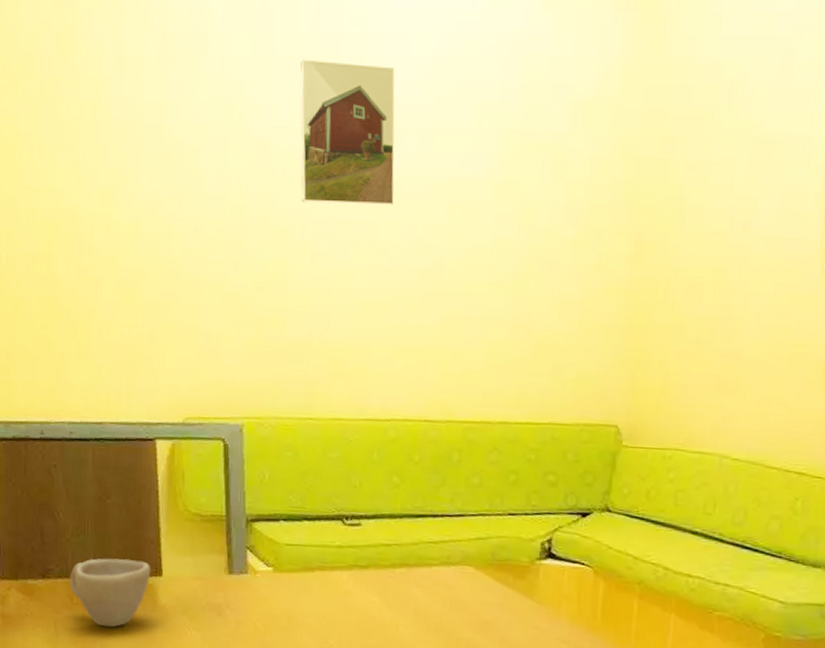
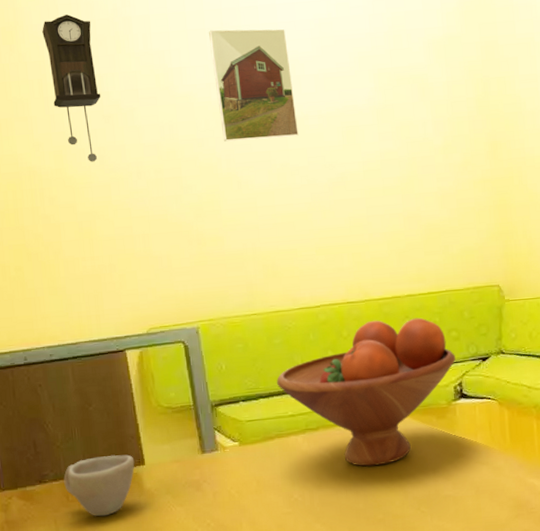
pendulum clock: none [103,22,163,209] -> present [42,14,101,162]
fruit bowl: none [327,446,549,623] -> present [277,317,456,467]

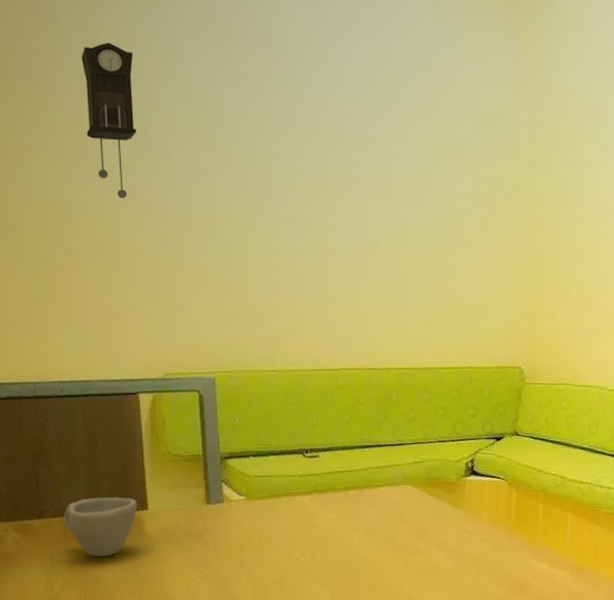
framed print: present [208,29,299,142] -> none [254,77,336,195]
fruit bowl: present [277,317,456,467] -> none [289,389,470,533]

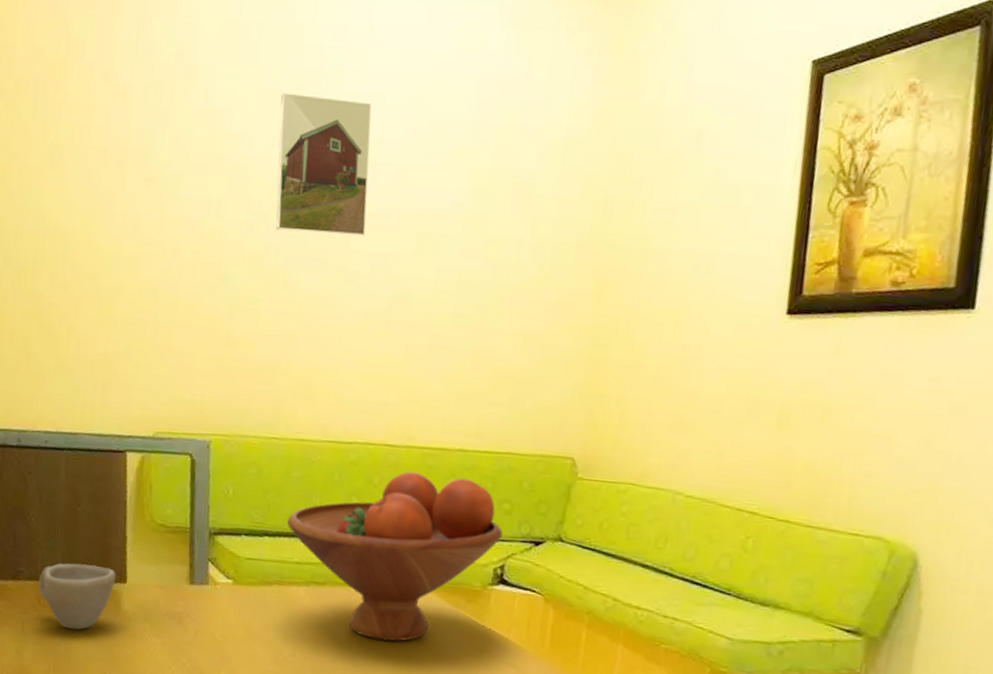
pendulum clock: present [81,43,137,199] -> none [93,53,150,231]
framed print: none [254,77,336,195] -> present [275,93,372,236]
fruit bowl: none [289,389,470,533] -> present [287,471,503,642]

